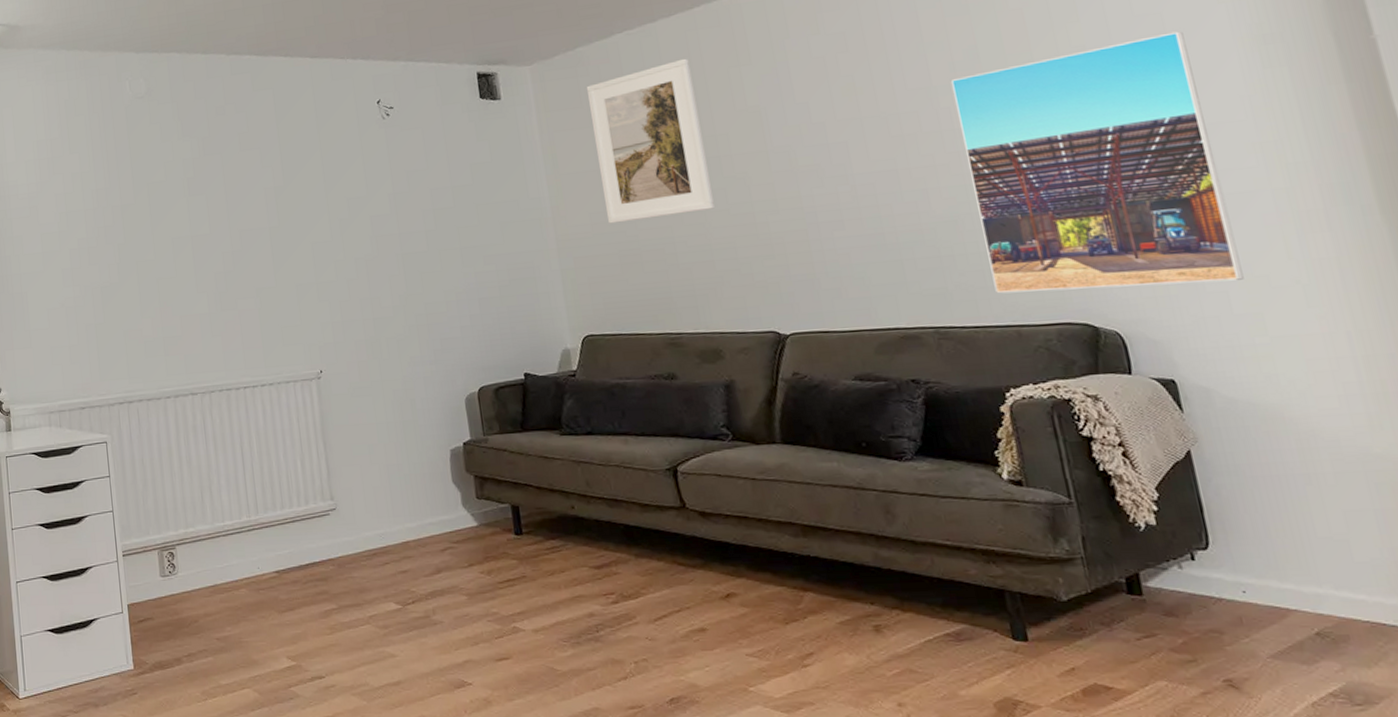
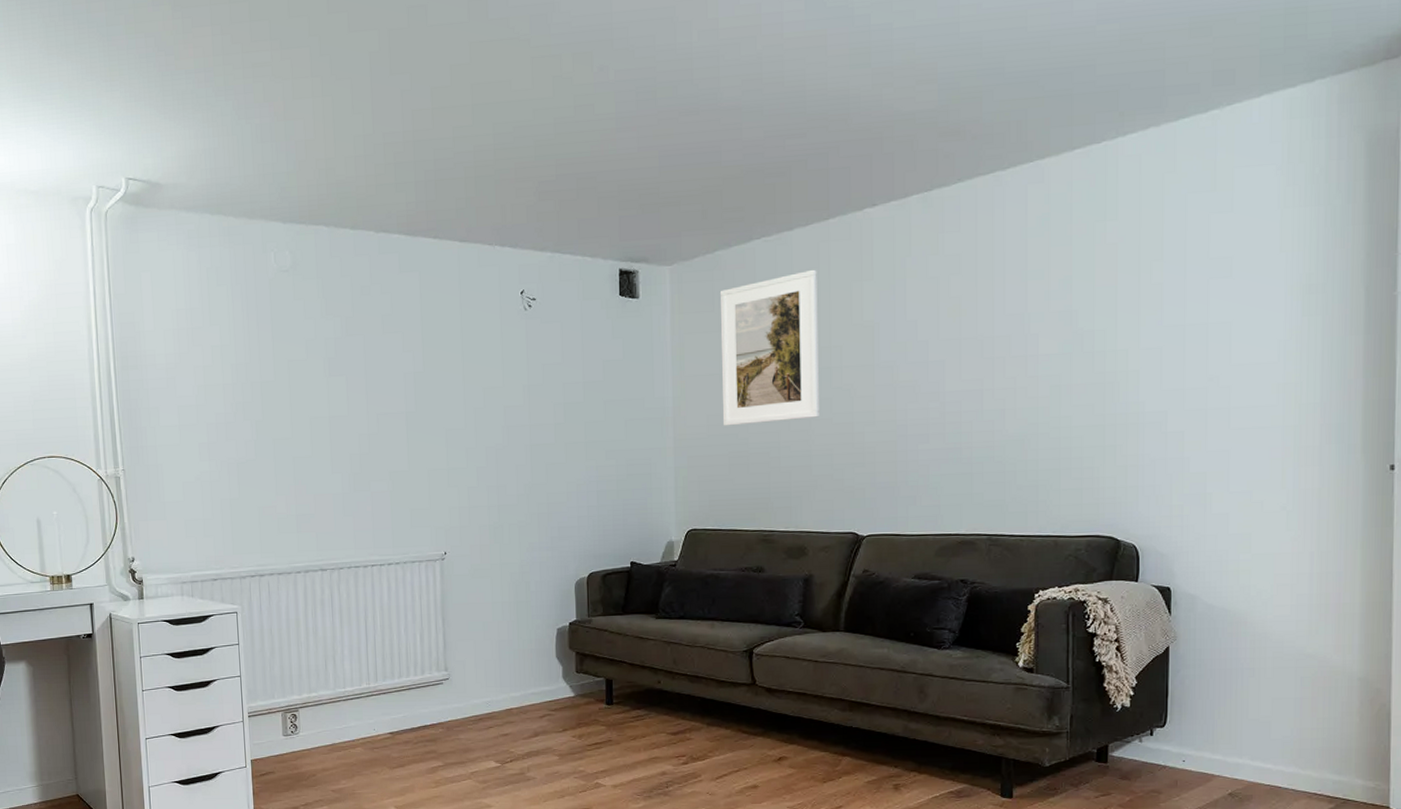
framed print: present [950,31,1244,294] -> none [1043,276,1246,508]

